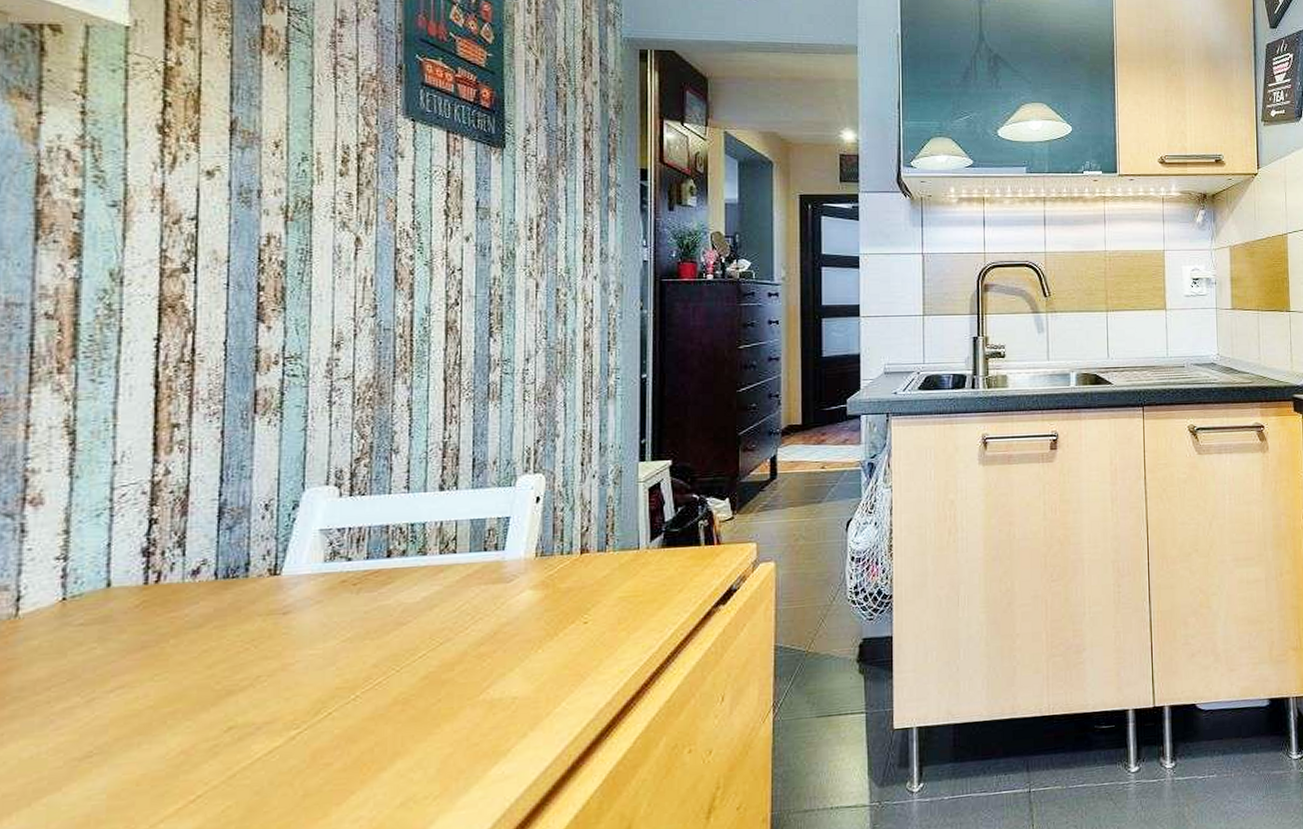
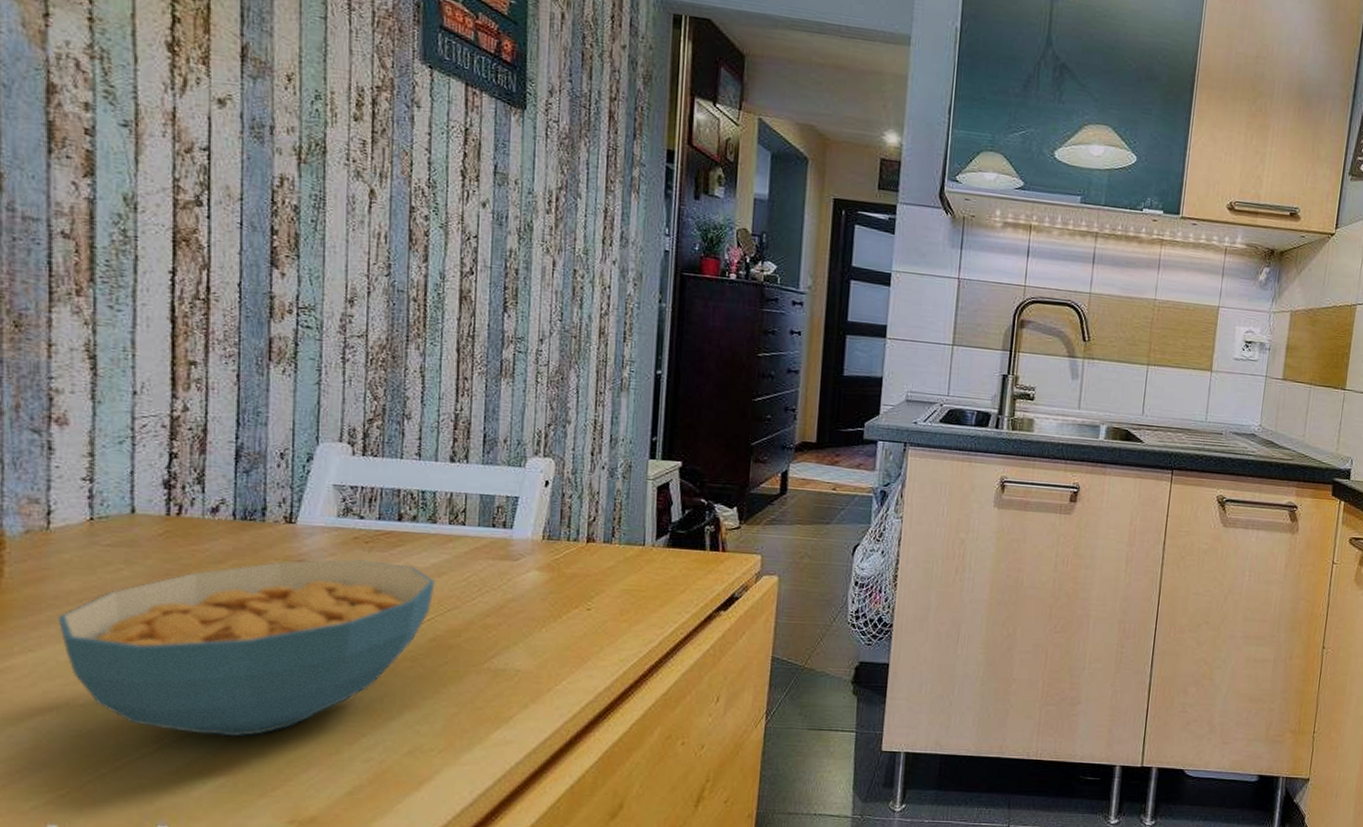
cereal bowl: none [22,602,426,819] -> present [57,559,435,737]

